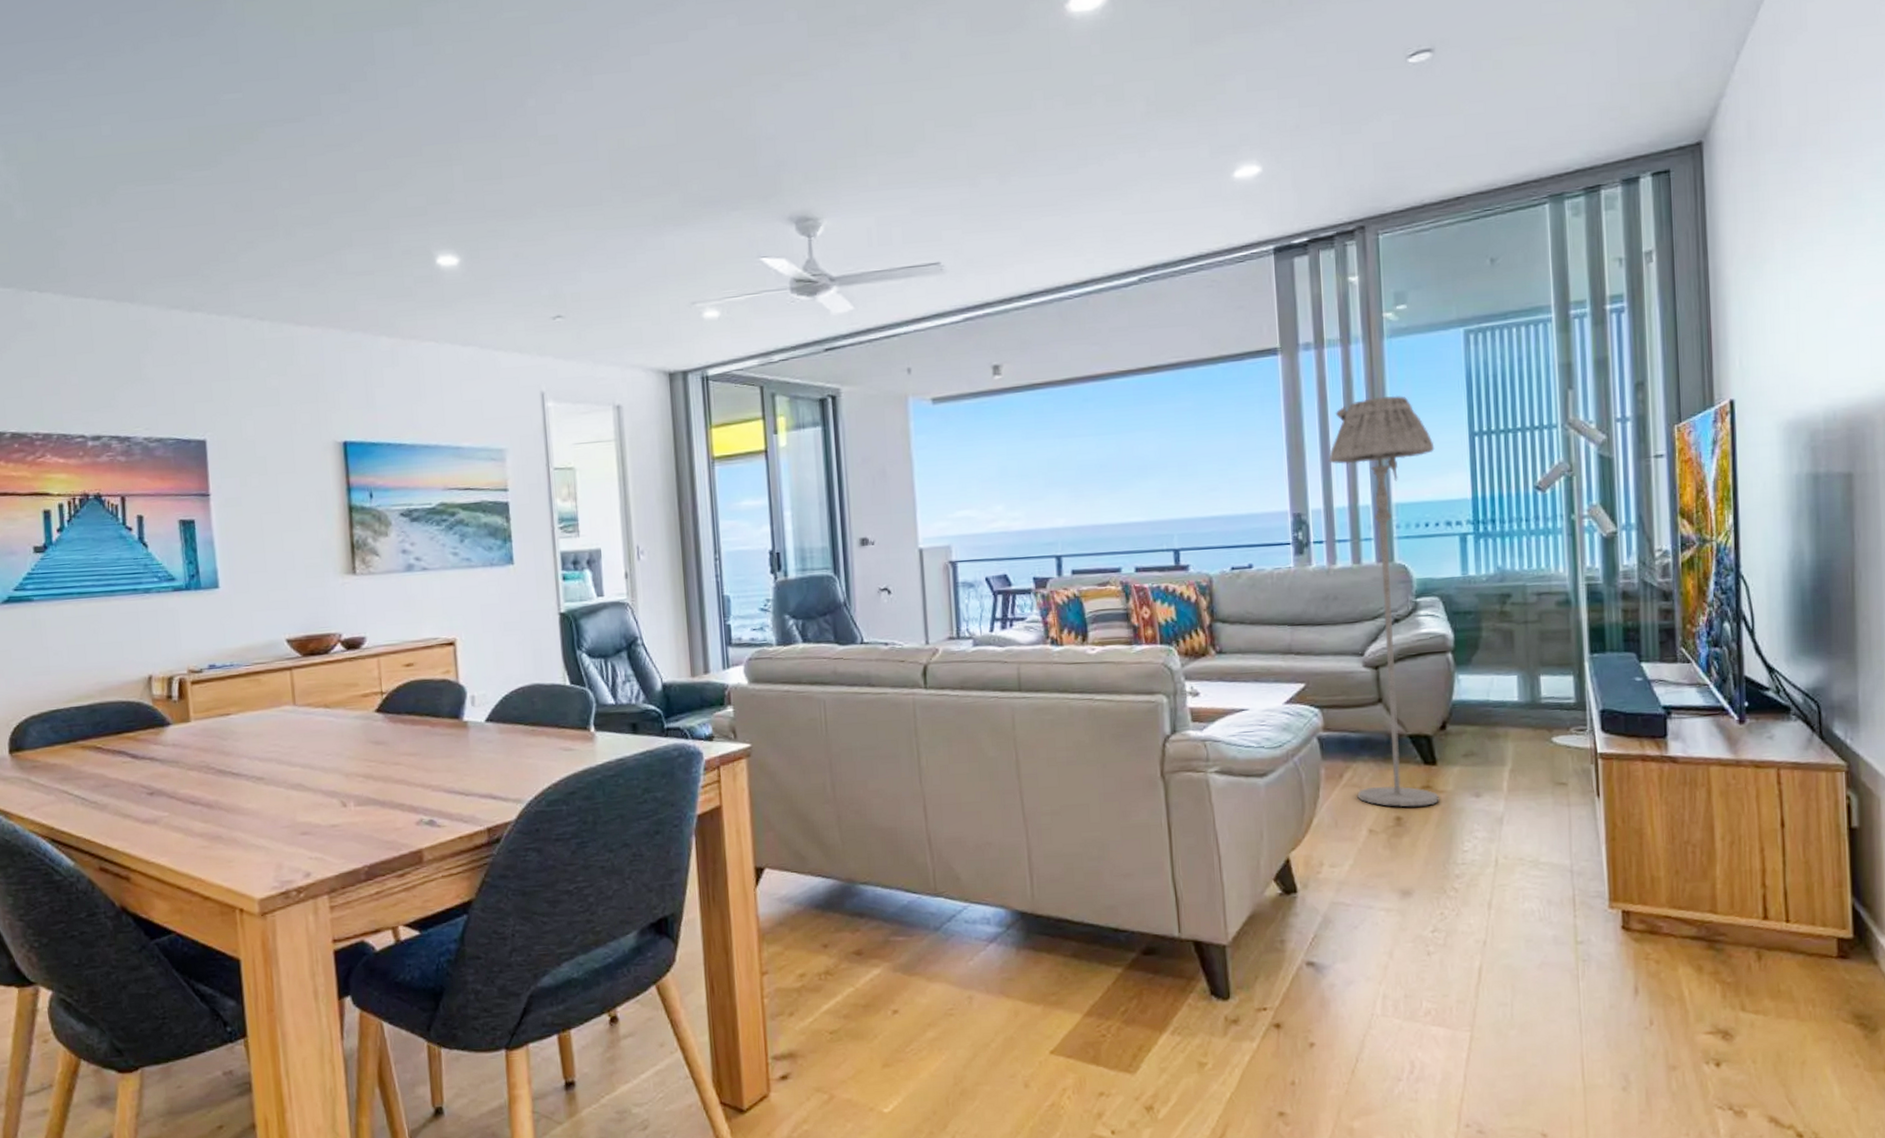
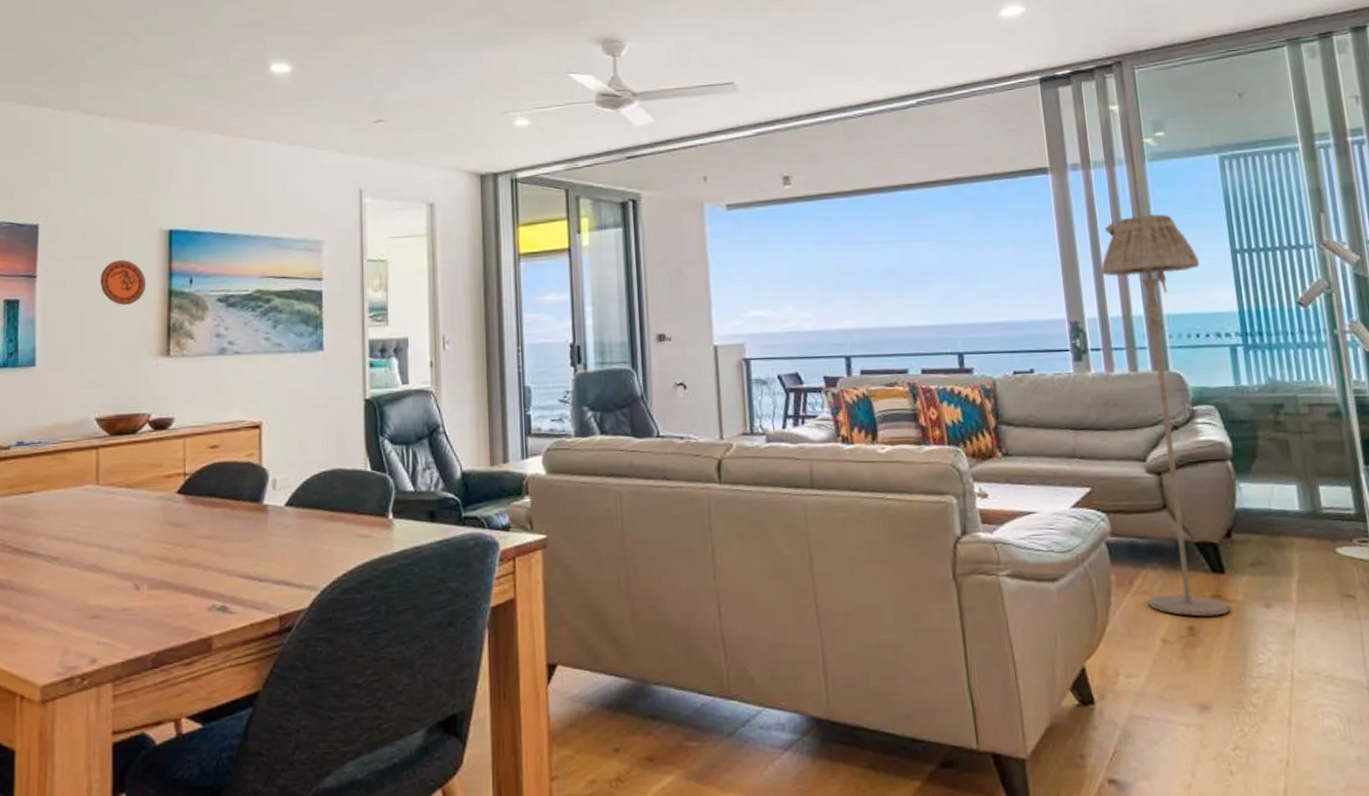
decorative plate: none [276,475,325,523] -> present [101,260,146,305]

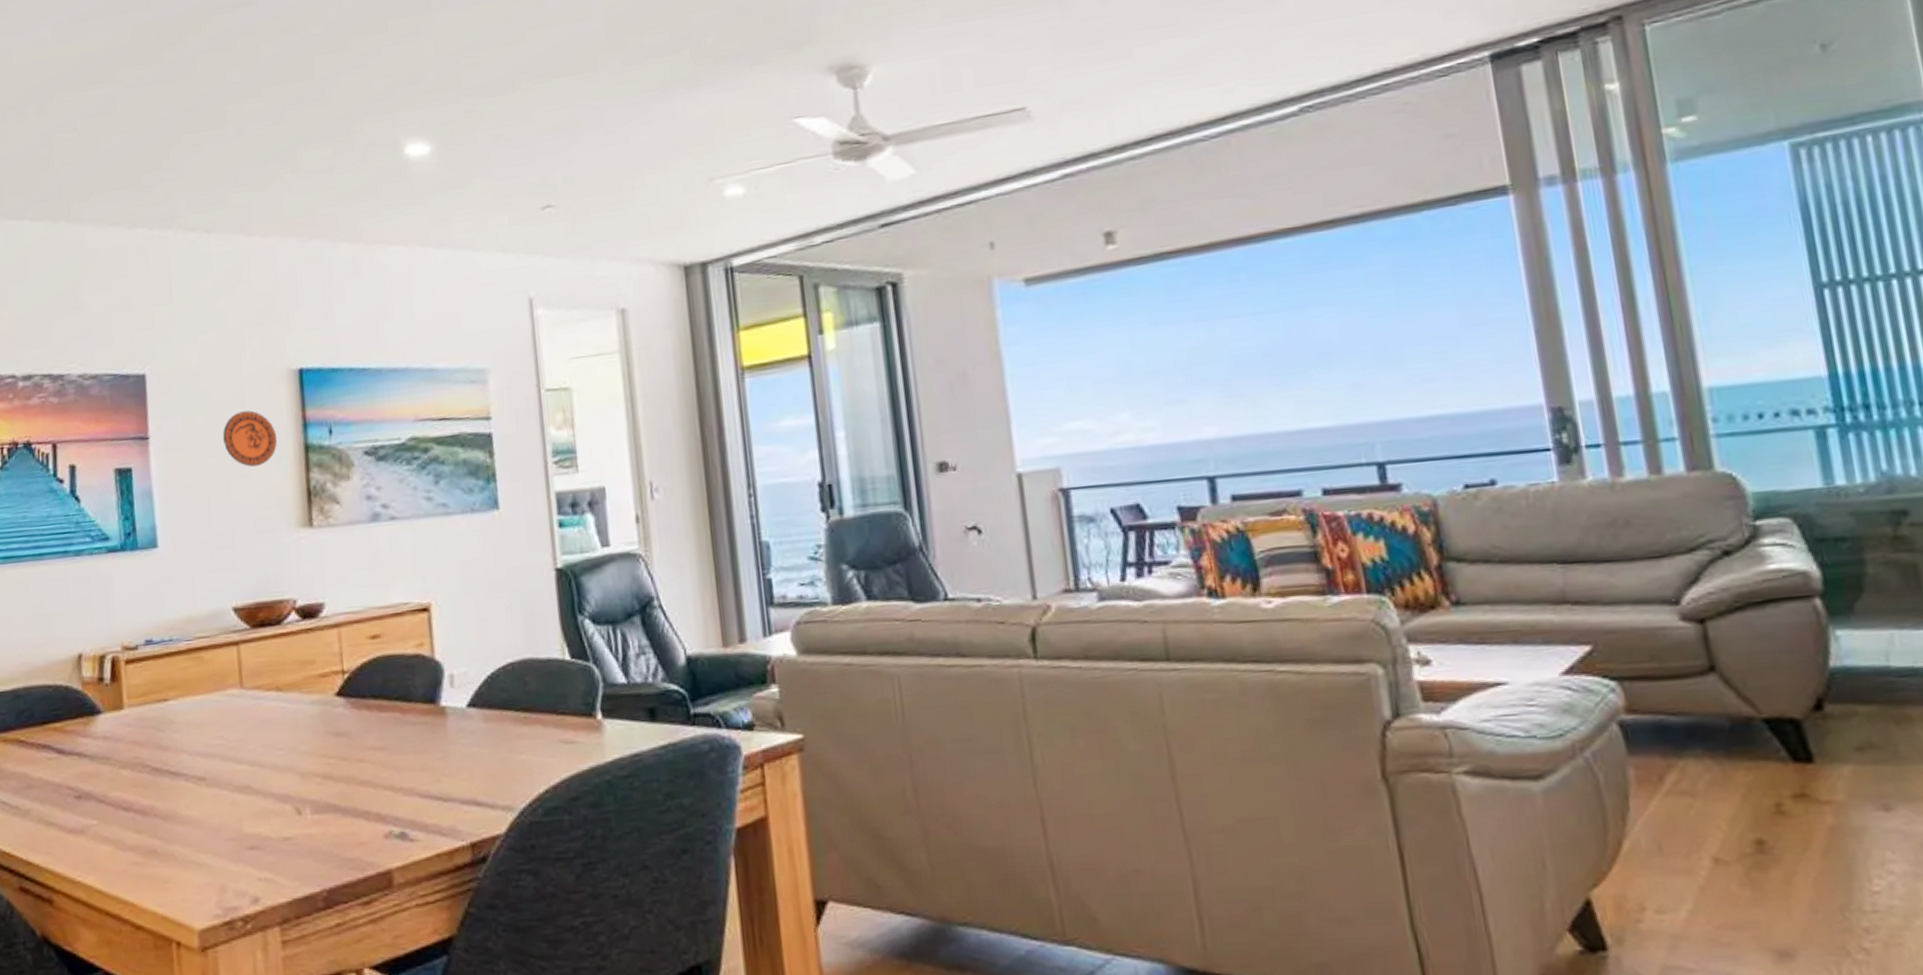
floor lamp: present [1101,213,1230,617] -> none [1598,238,1824,825]

